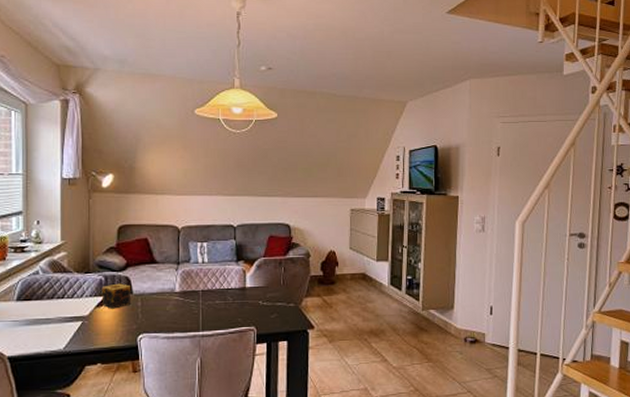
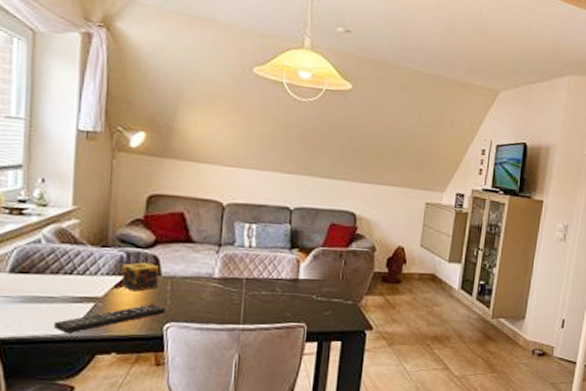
remote control: none [51,319,138,349] -> present [53,304,166,334]

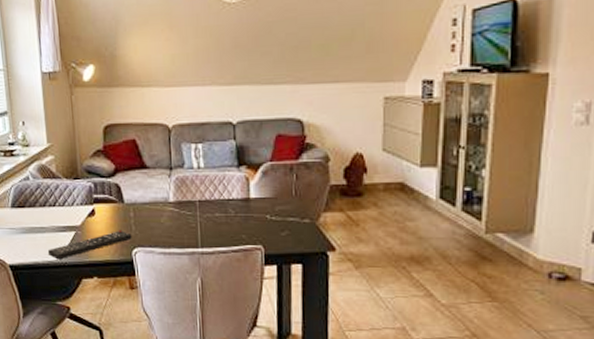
candle: present [121,262,160,292] -> none [91,191,124,219]

